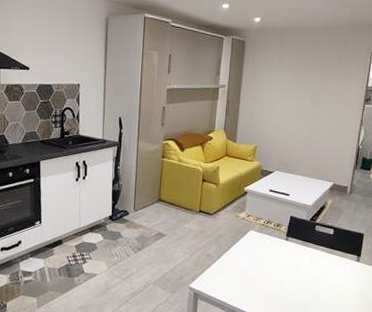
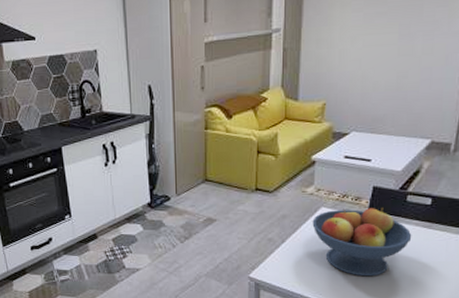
fruit bowl: none [243,233,319,292] -> present [312,208,412,277]

